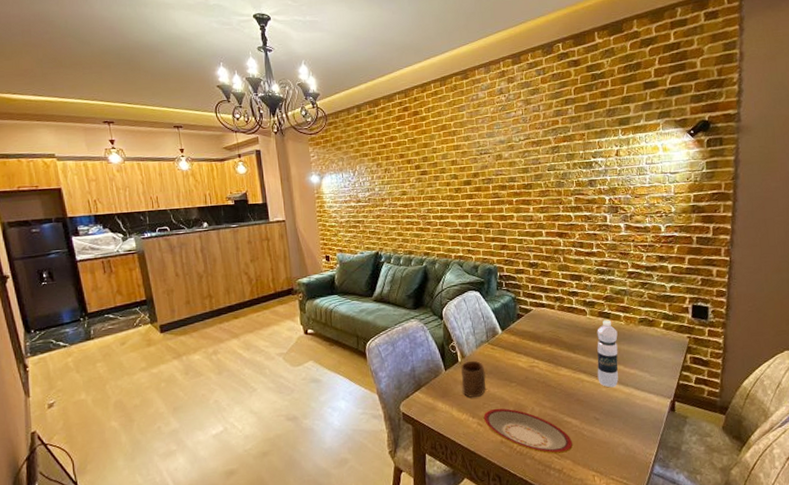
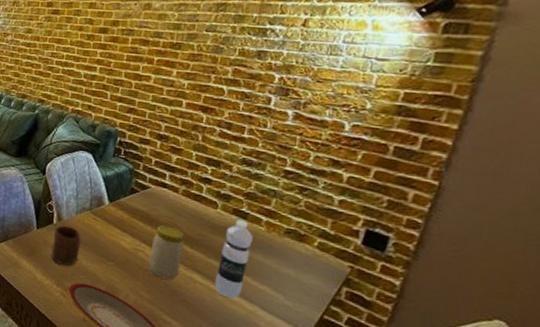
jar: none [543,339,570,386] -> present [148,225,184,280]

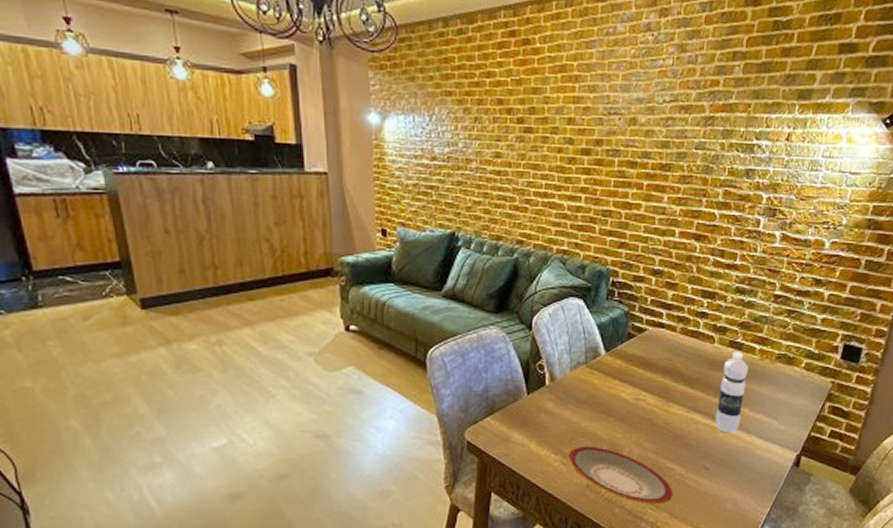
cup: present [51,225,81,266] -> none [546,385,578,430]
jar: present [148,225,184,280] -> none [650,368,685,425]

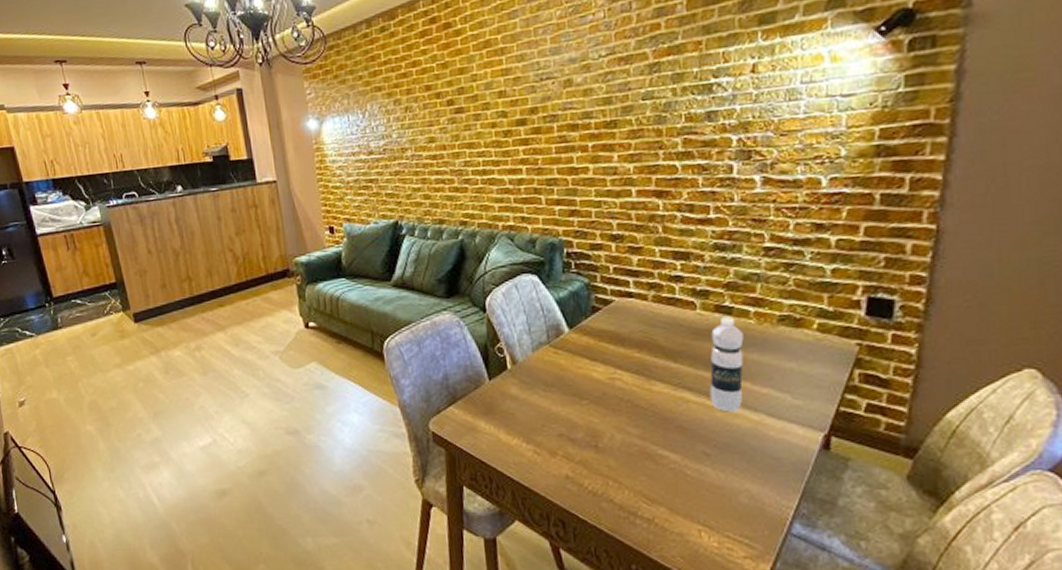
plate: present [568,445,673,505] -> none [541,432,671,499]

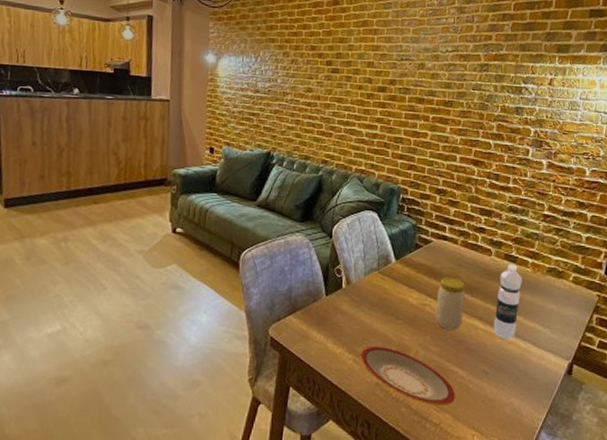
plate: none [541,432,671,499] -> present [360,346,456,407]
jar: none [629,341,668,406] -> present [435,277,466,330]

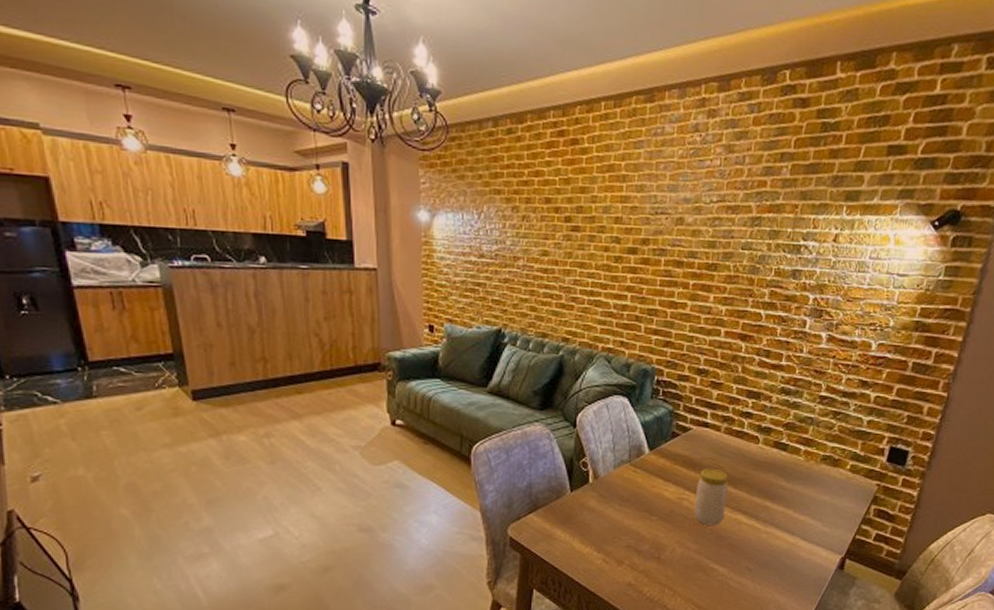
plate: present [360,346,456,407] -> none [611,544,716,606]
water bottle: present [493,264,522,340] -> none [759,452,793,535]

